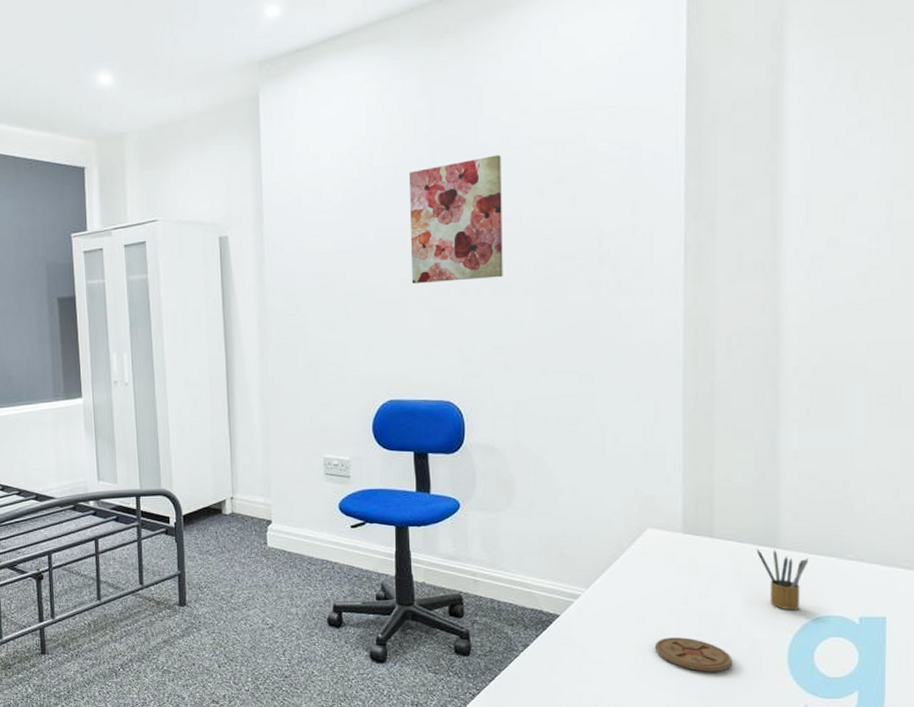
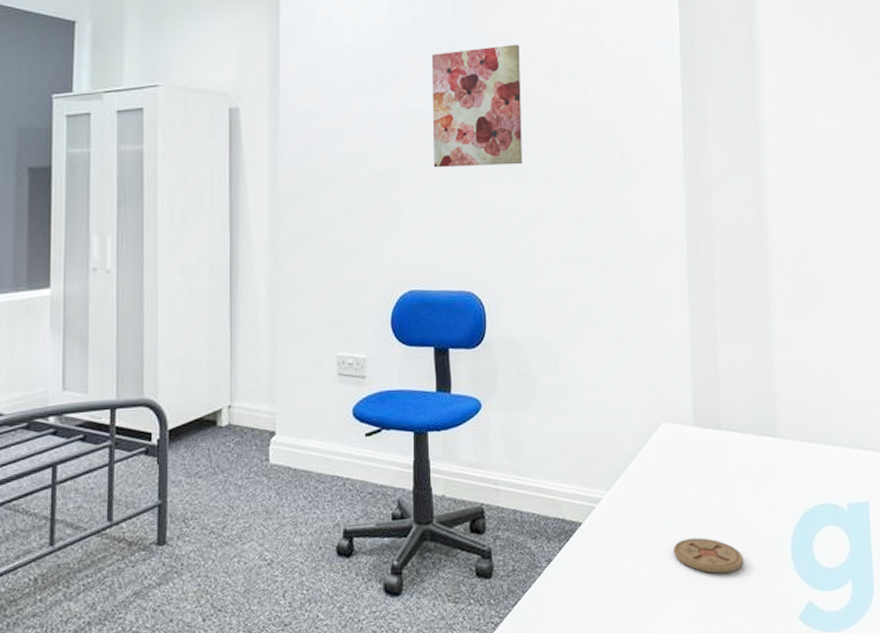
pencil box: present [757,549,809,610] -> none [759,439,802,501]

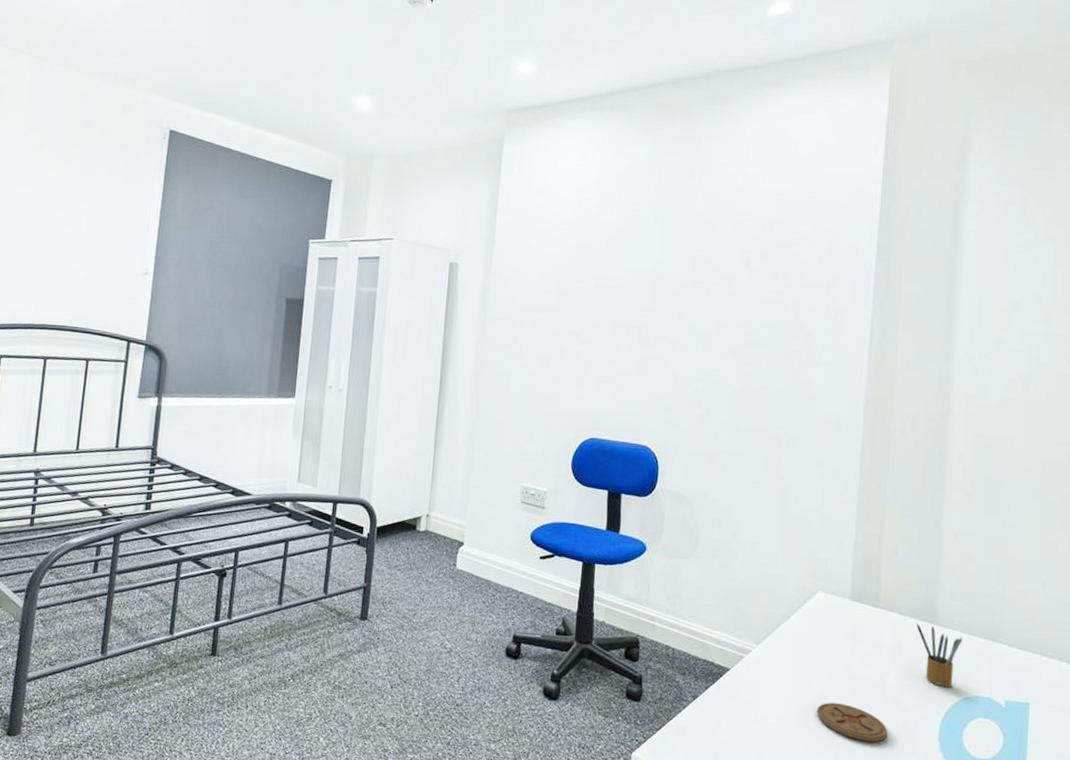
wall art: present [431,44,523,168] -> none [623,224,716,336]
pencil box: none [759,439,802,501] -> present [917,623,963,688]

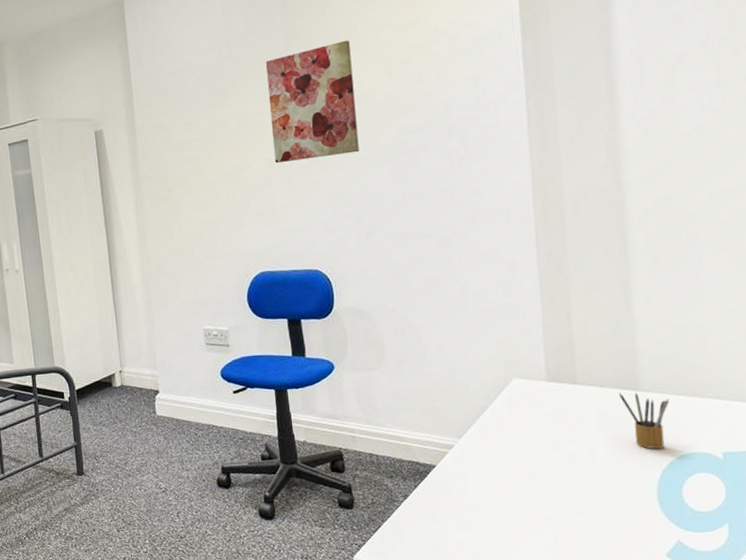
wall art: none [623,224,716,336] -> present [265,40,360,164]
coaster: present [816,702,888,742] -> none [528,480,605,513]

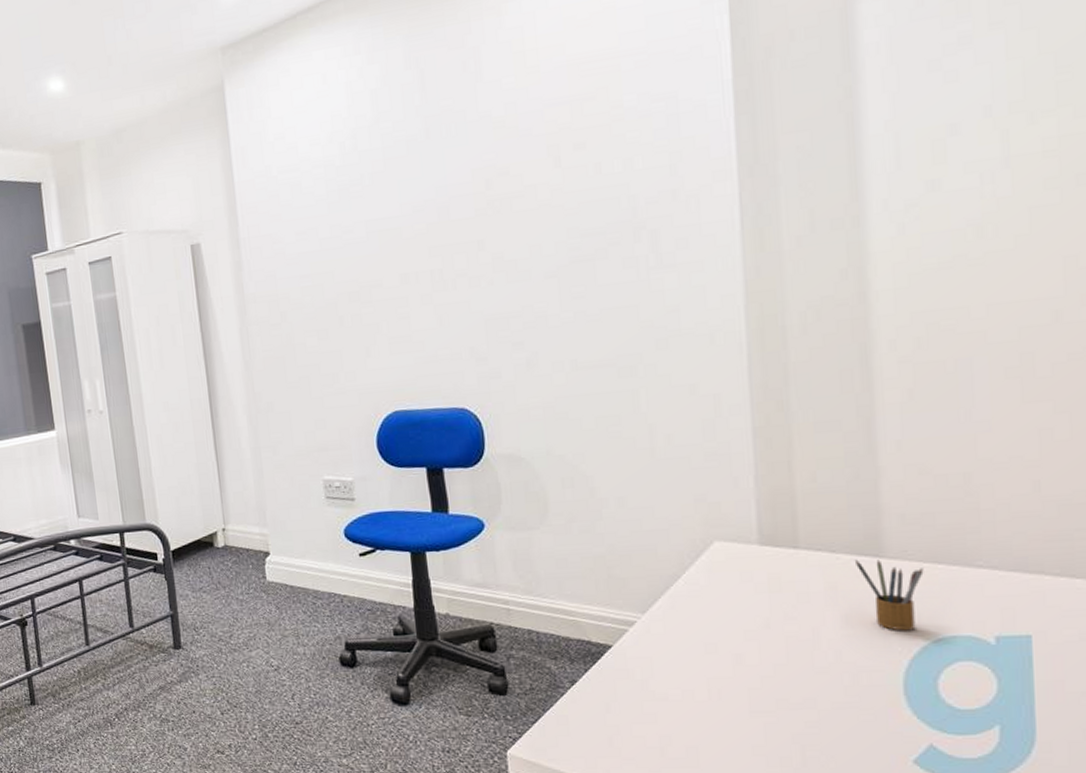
wall art: present [265,40,360,164] -> none [400,123,519,279]

